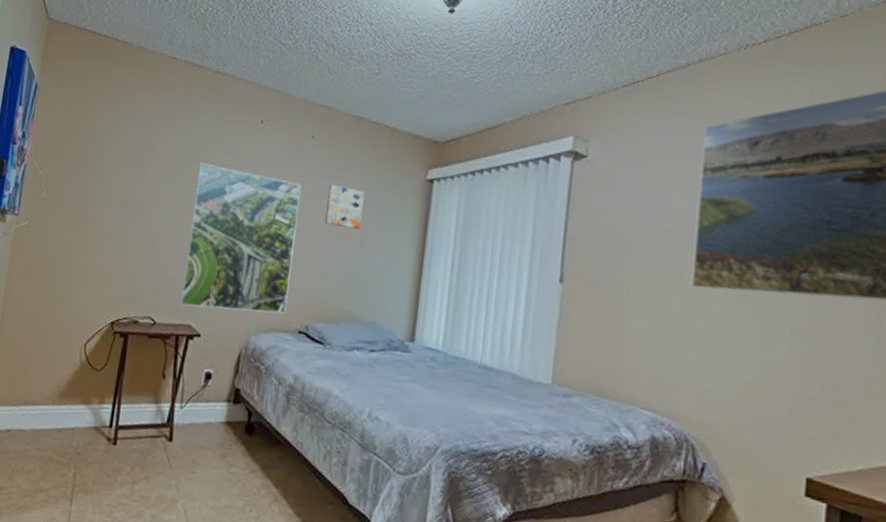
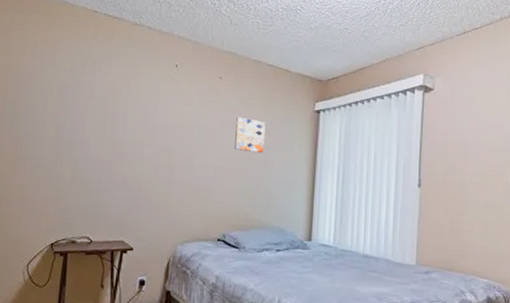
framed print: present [180,162,301,314] -> none [113,101,213,226]

